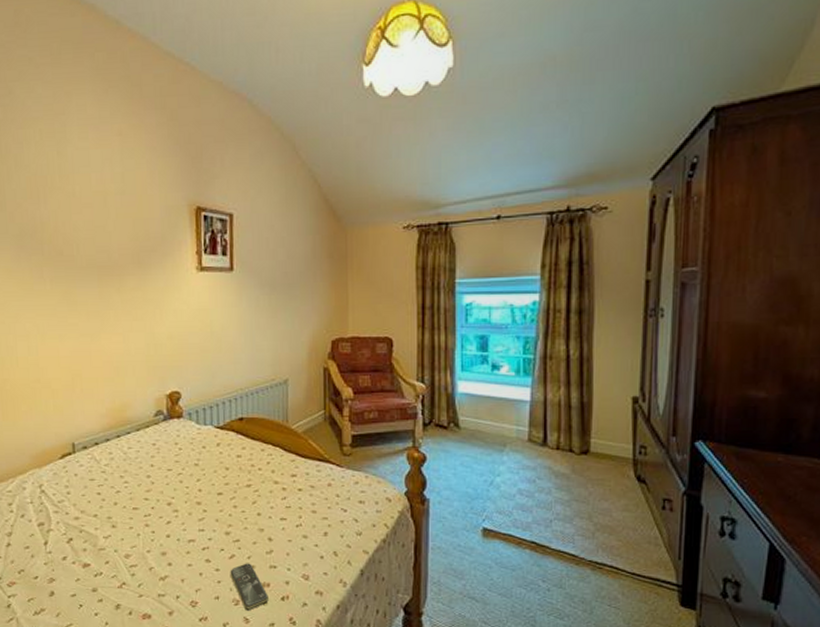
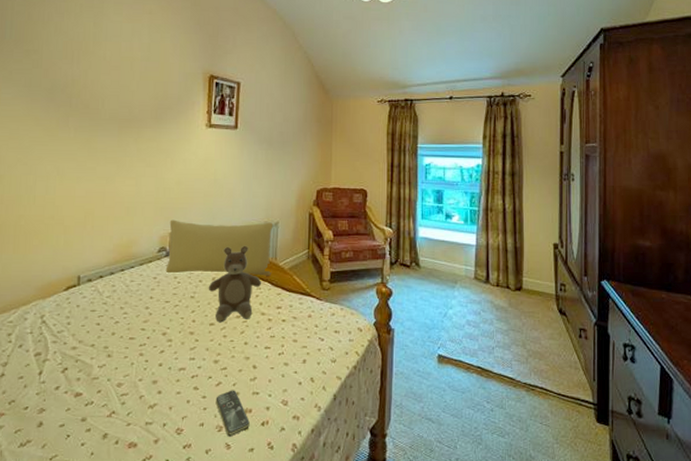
pillow: none [164,379,283,441] -> present [165,219,273,276]
bear: none [213,408,273,492] -> present [208,246,262,323]

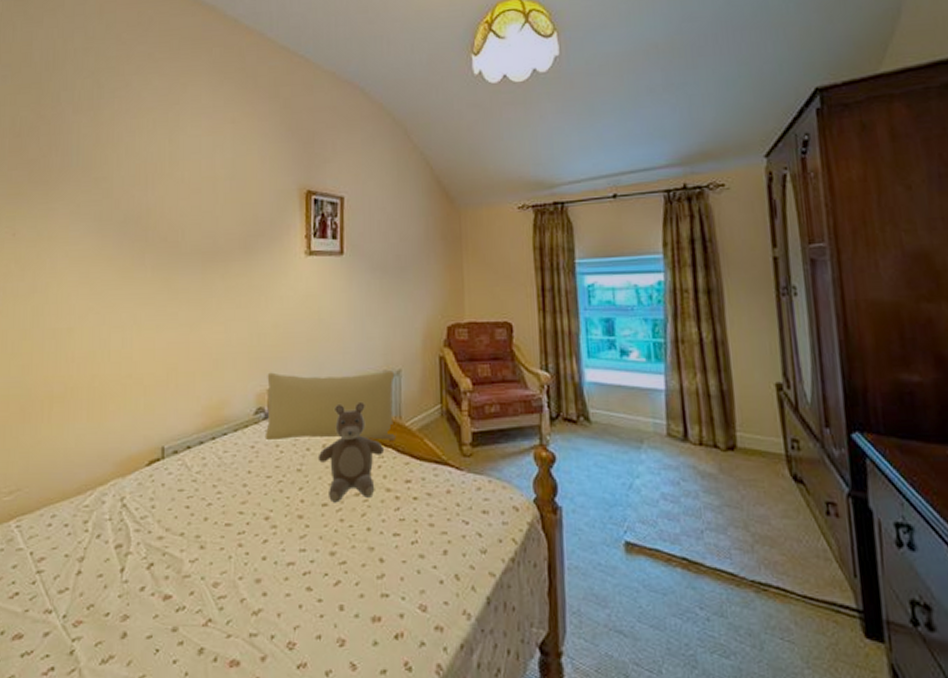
mobile phone: present [215,390,250,437] -> none [334,591,380,654]

